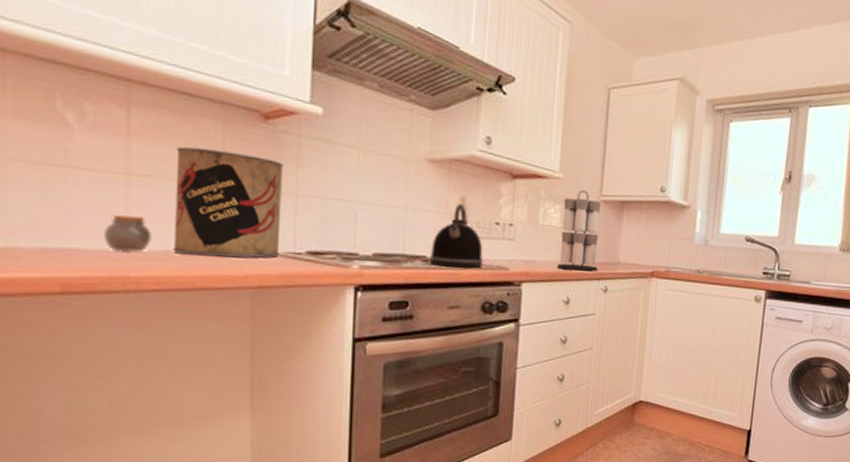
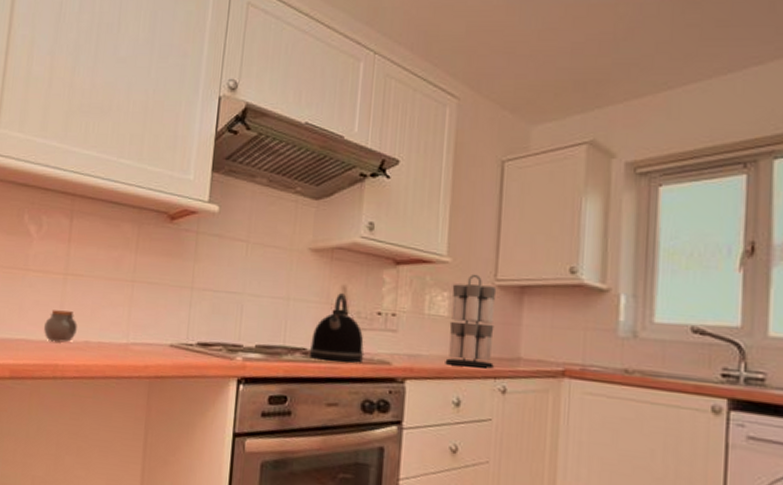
tin can: present [173,146,284,259] -> none [91,248,184,349]

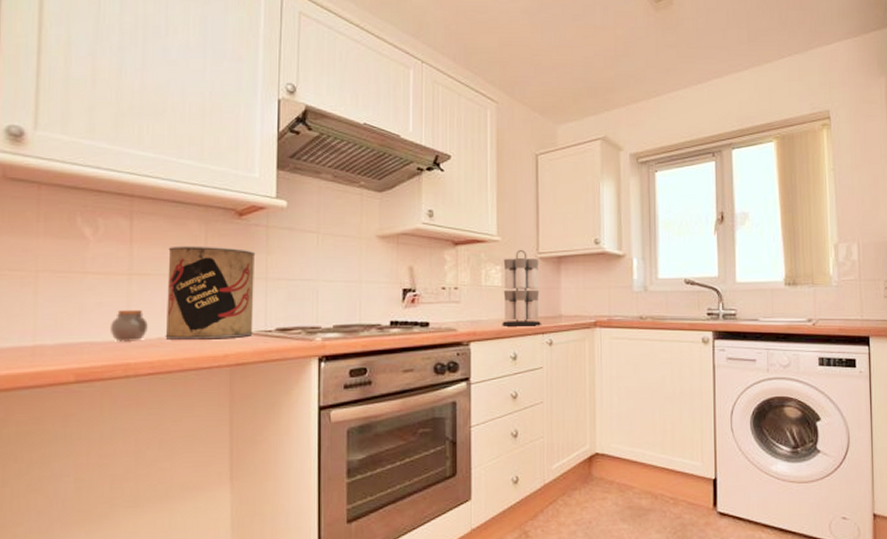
tin can: none [91,248,184,349] -> present [165,246,256,340]
kettle: present [308,293,365,362] -> none [383,273,433,333]

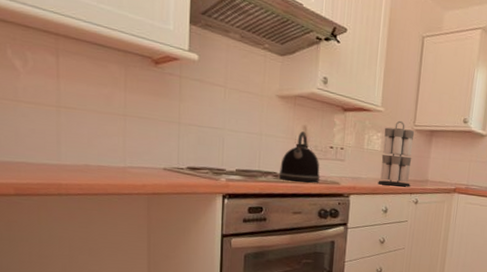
jar: present [109,310,149,342] -> none [42,137,77,166]
tin can: present [165,246,256,340] -> none [91,85,170,172]
kettle: none [383,273,433,333] -> present [278,131,321,183]

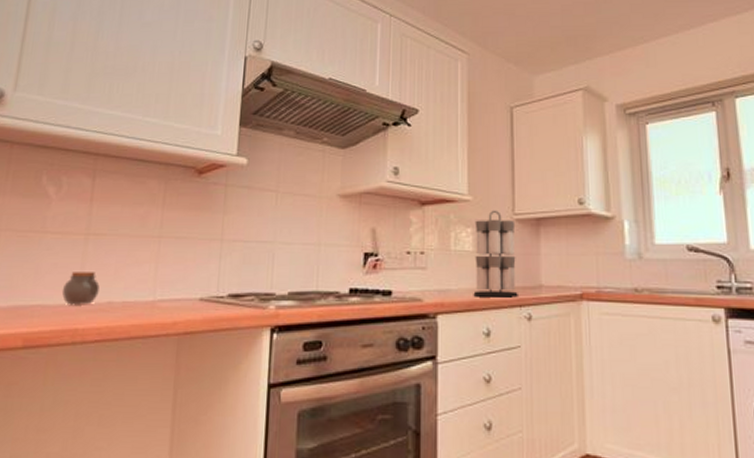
jar: none [42,137,77,166] -> present [61,272,101,305]
kettle: present [278,131,321,183] -> none [342,236,396,302]

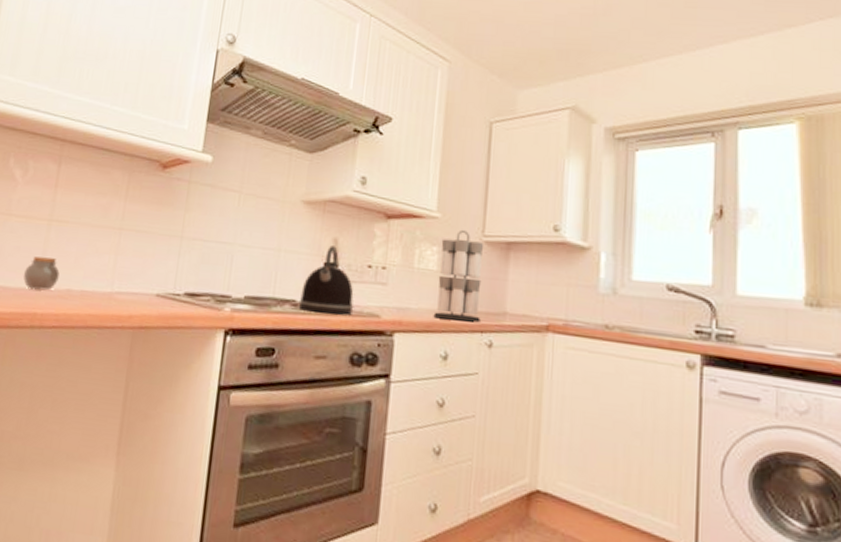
kettle: none [342,236,396,302] -> present [298,245,354,315]

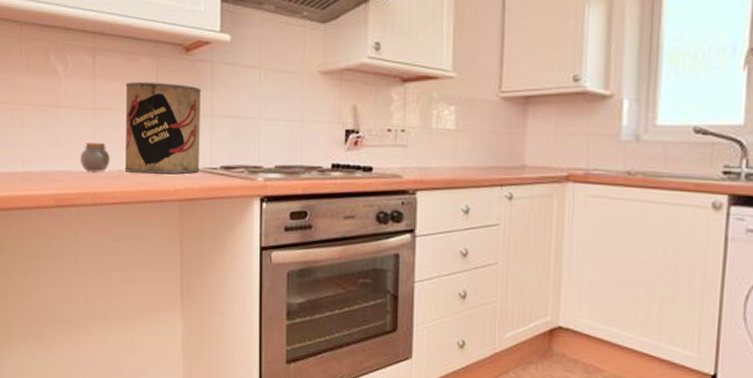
tin can: none [74,194,175,299] -> present [124,81,202,175]
kettle: present [298,245,354,315] -> none [324,113,377,177]
spice rack: present [433,229,484,323] -> none [453,87,502,177]

